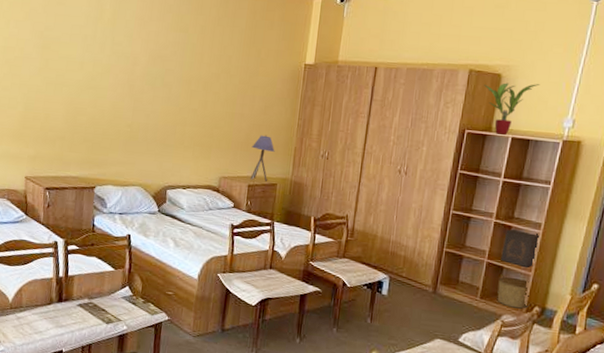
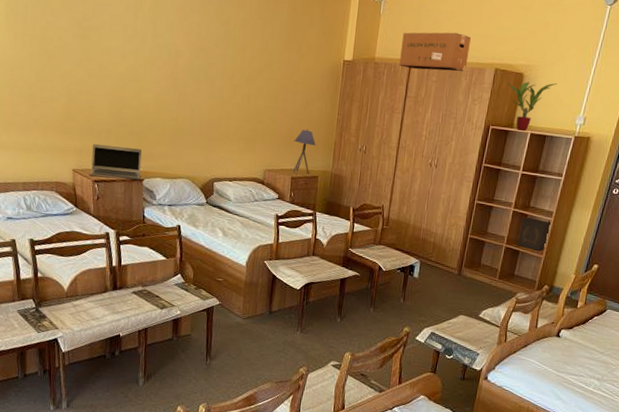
laptop: none [41,150,95,189] -> present [89,143,142,181]
box: none [364,33,441,74] -> present [399,32,471,72]
basket: present [497,274,530,309] -> none [513,257,541,288]

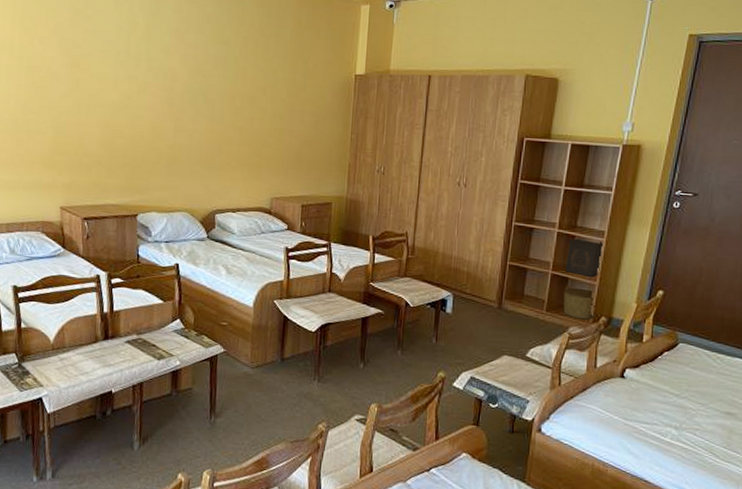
laptop: present [89,143,142,181] -> none [78,177,136,217]
table lamp: present [293,129,316,174] -> none [303,152,328,200]
box: present [399,32,471,72] -> none [417,38,496,81]
potted plant: present [508,82,557,132] -> none [541,87,598,143]
basket: none [513,257,541,288] -> present [563,286,596,320]

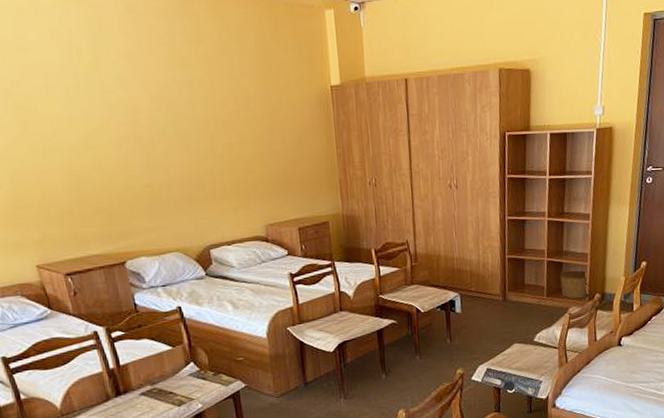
decorative box: present [565,239,603,277] -> none [558,224,590,259]

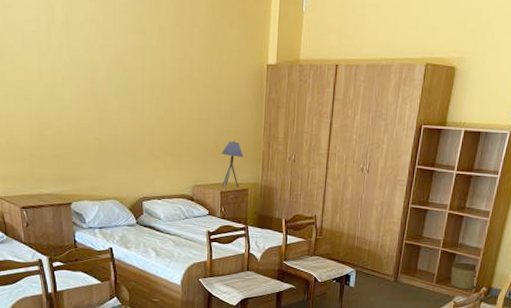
table lamp: none [292,171,319,222] -> present [221,141,244,187]

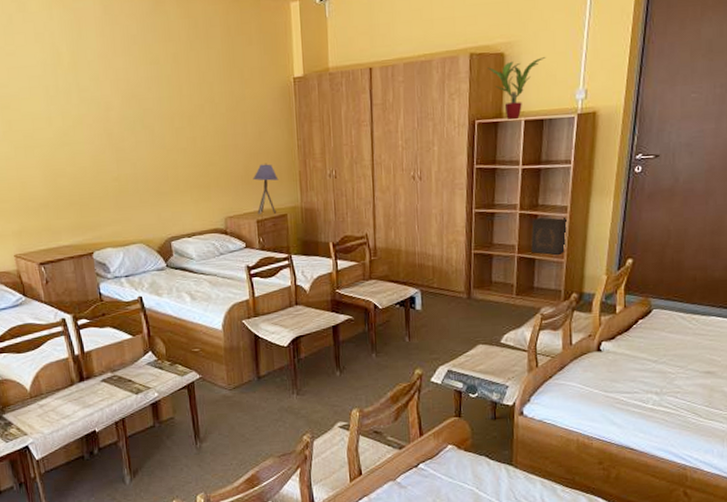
potted plant: none [439,75,491,129] -> present [488,57,546,120]
basket: present [450,261,478,290] -> none [532,266,567,299]
decorative box: none [453,219,487,252] -> present [531,217,567,255]

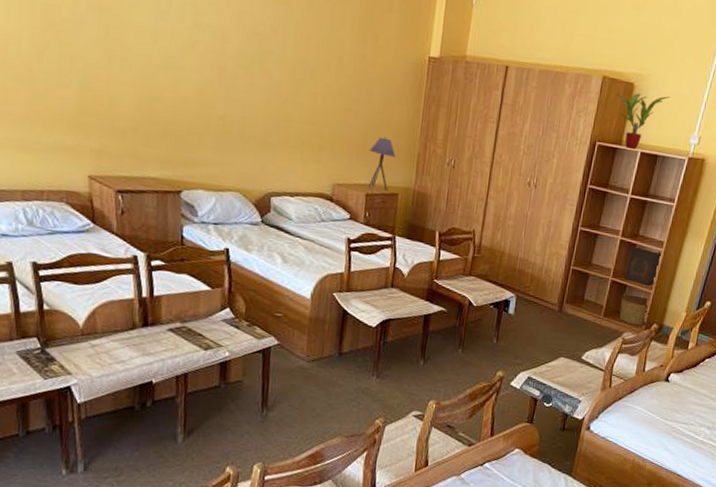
basket: none [532,266,567,299] -> present [619,292,650,327]

